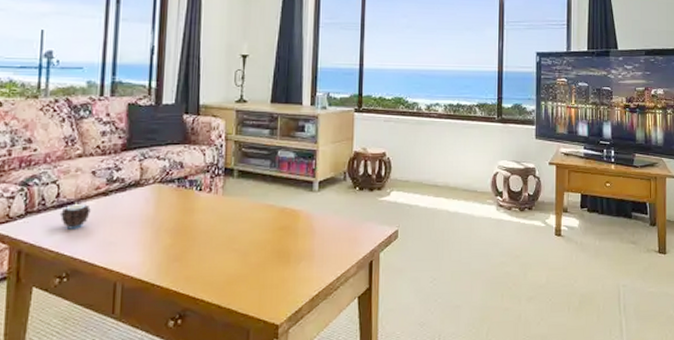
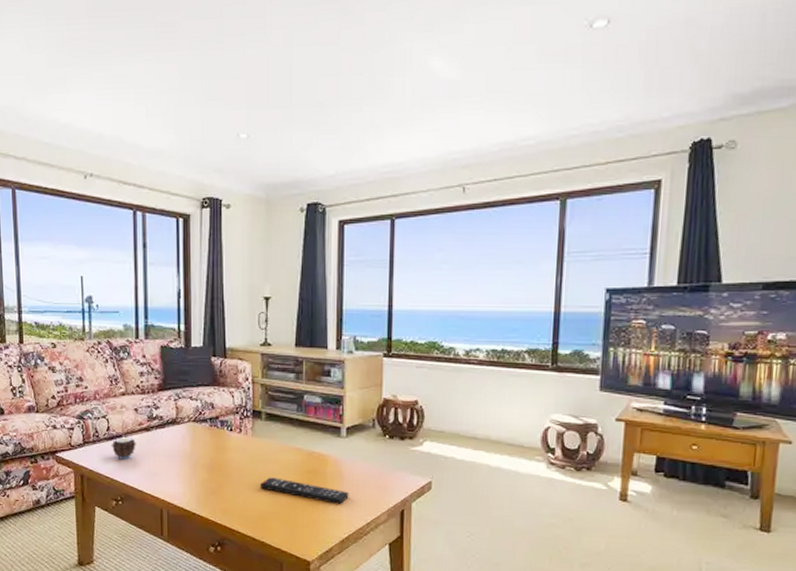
remote control: none [228,237,320,261] -> present [260,477,349,505]

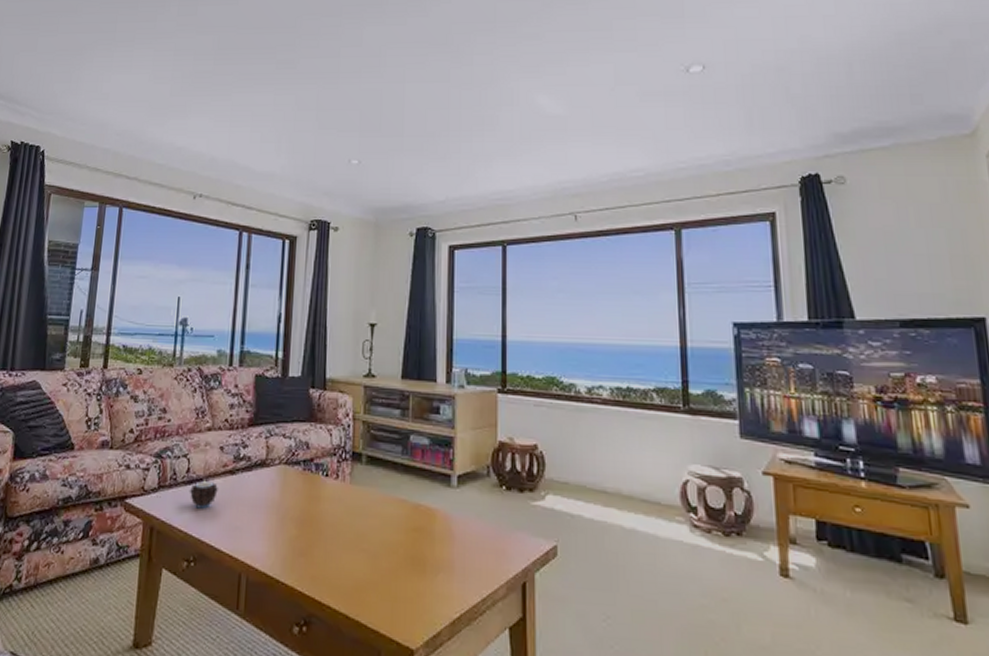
remote control: present [260,477,349,505] -> none [356,535,461,574]

